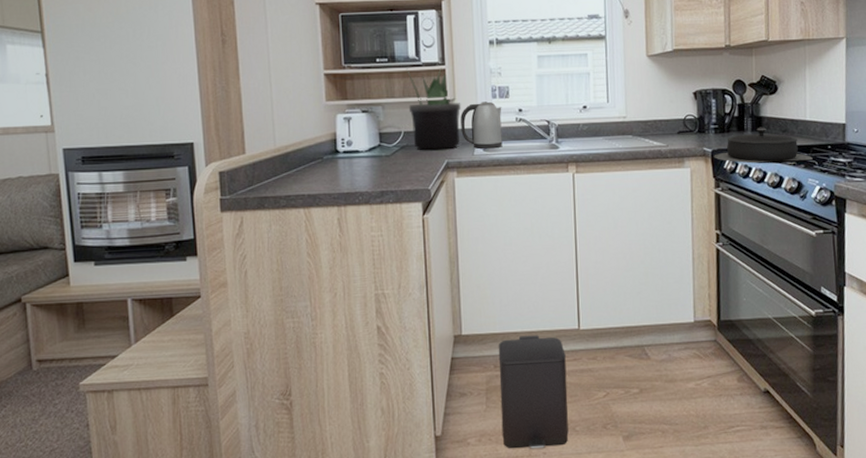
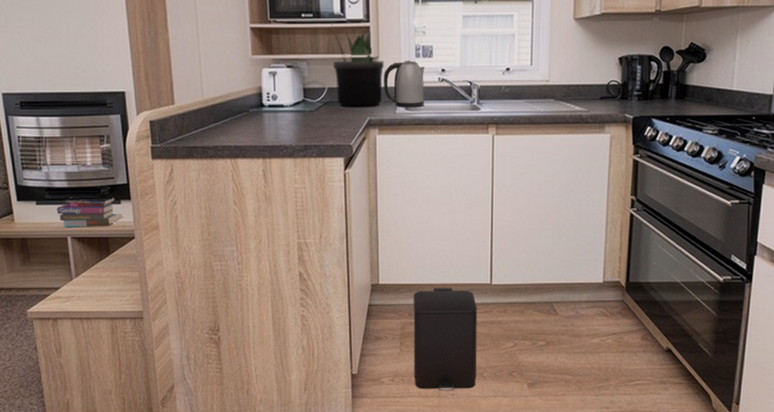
books: none [117,254,189,289] -> present [56,197,124,228]
cooking pot: present [714,126,813,164] -> none [635,95,735,134]

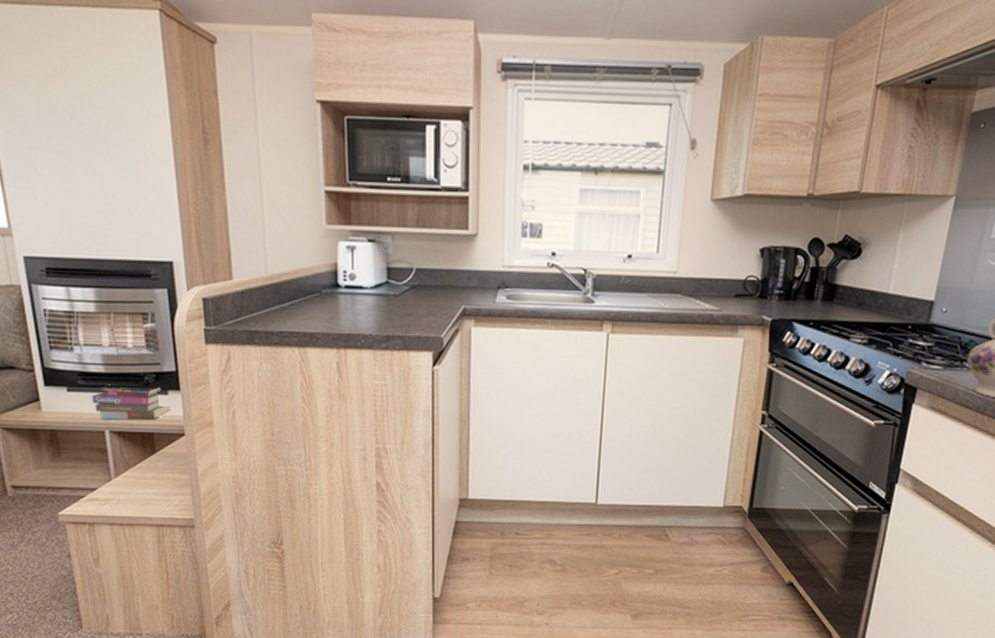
planter: present [331,24,385,108] -> none [422,192,485,294]
kettle: present [384,60,425,107] -> none [483,240,532,296]
pedal bin: present [413,287,478,391] -> none [504,505,580,620]

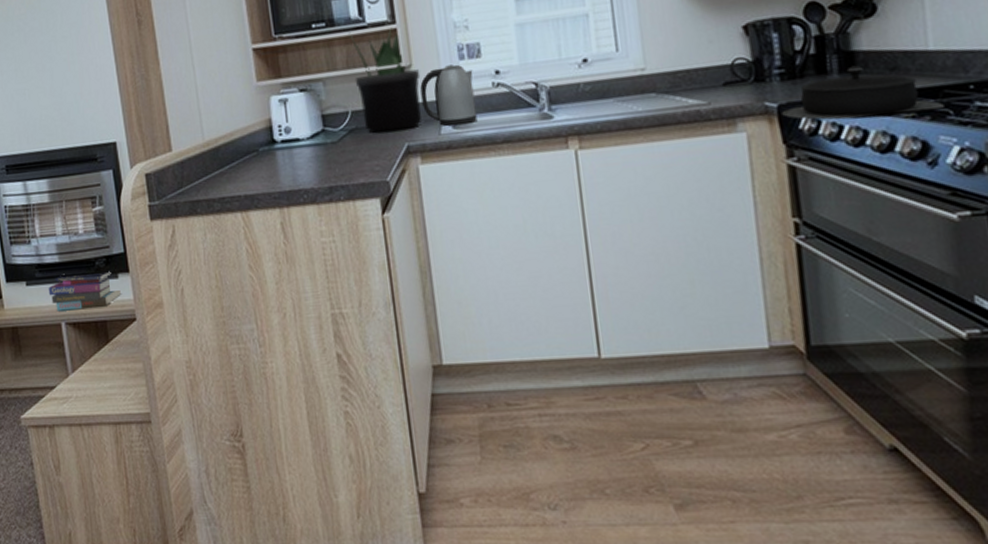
planter: none [422,192,485,294] -> present [348,28,421,133]
kettle: none [483,240,532,296] -> present [420,64,478,126]
cooking pot: none [773,296,888,343] -> present [781,65,944,120]

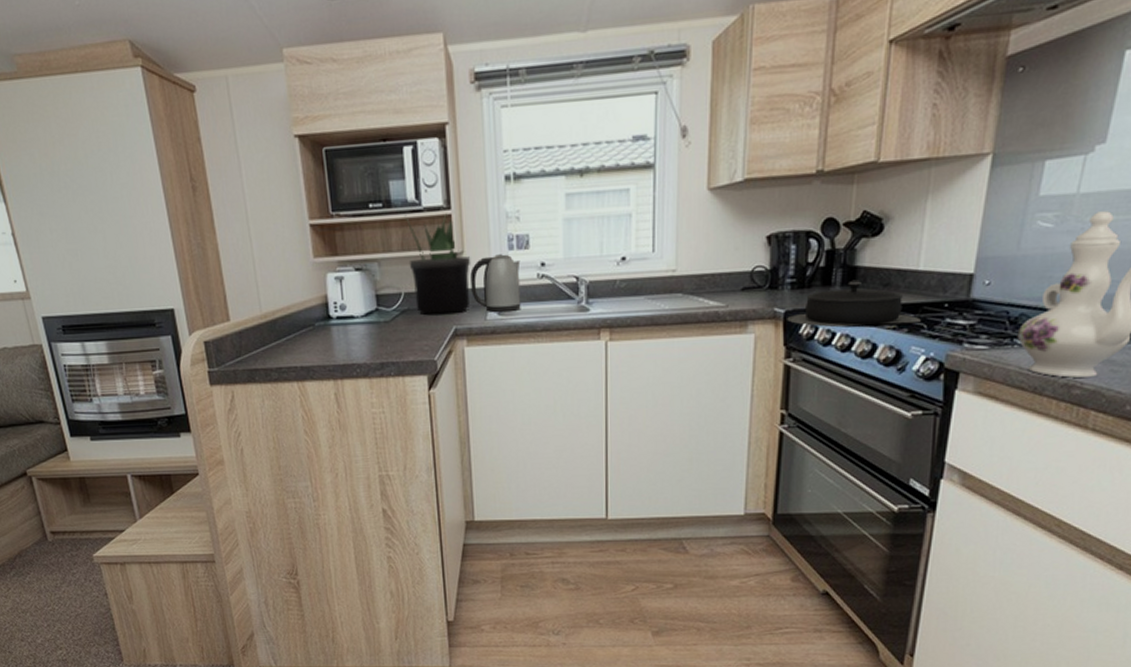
books: present [48,271,122,311] -> none [112,430,185,465]

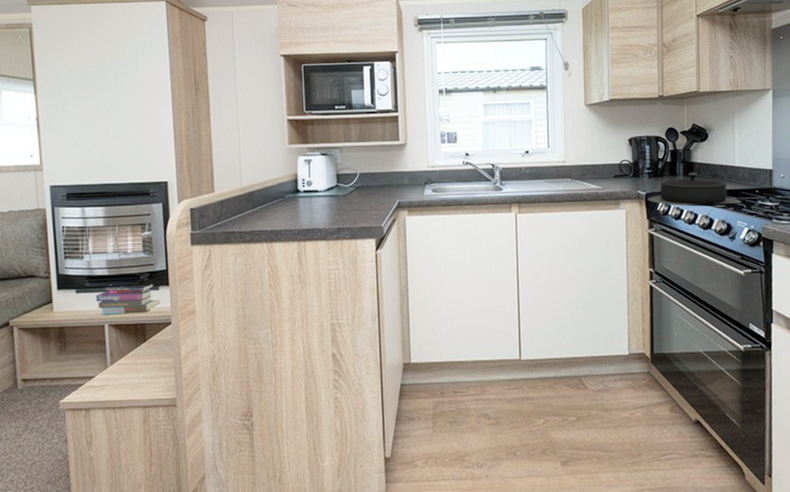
books: none [112,430,185,465] -> present [96,284,161,315]
planter: present [404,213,471,315] -> none [362,115,413,191]
kettle: present [470,254,521,312] -> none [412,146,450,189]

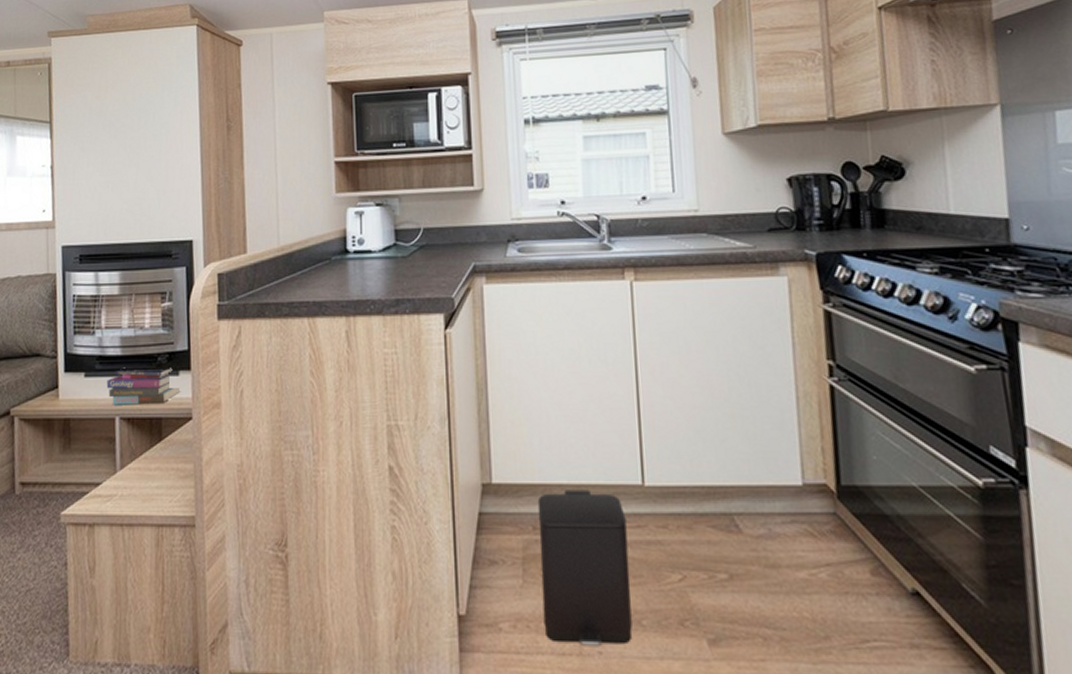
pedal bin: none [444,364,510,473] -> present [537,490,632,648]
cooking pot: present [648,171,741,207] -> none [819,222,963,273]

